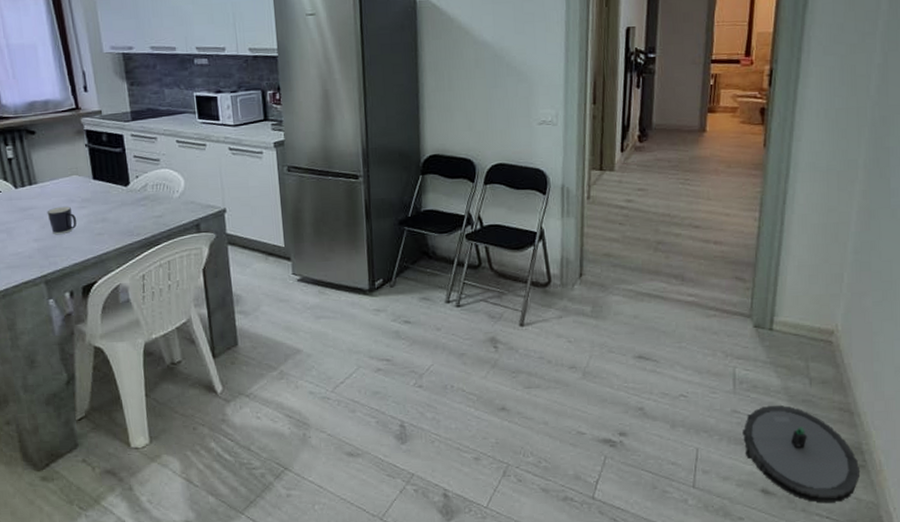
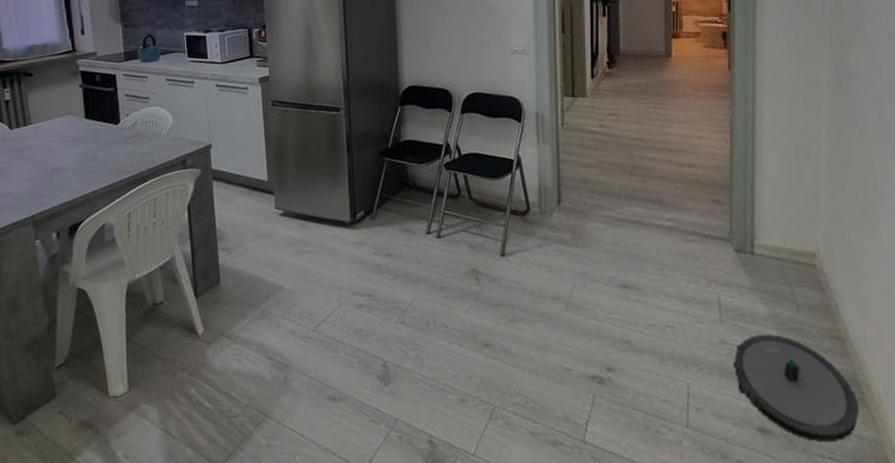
mug: present [47,206,77,235] -> none [39,145,68,175]
kettle: none [144,93,171,124] -> present [137,34,162,63]

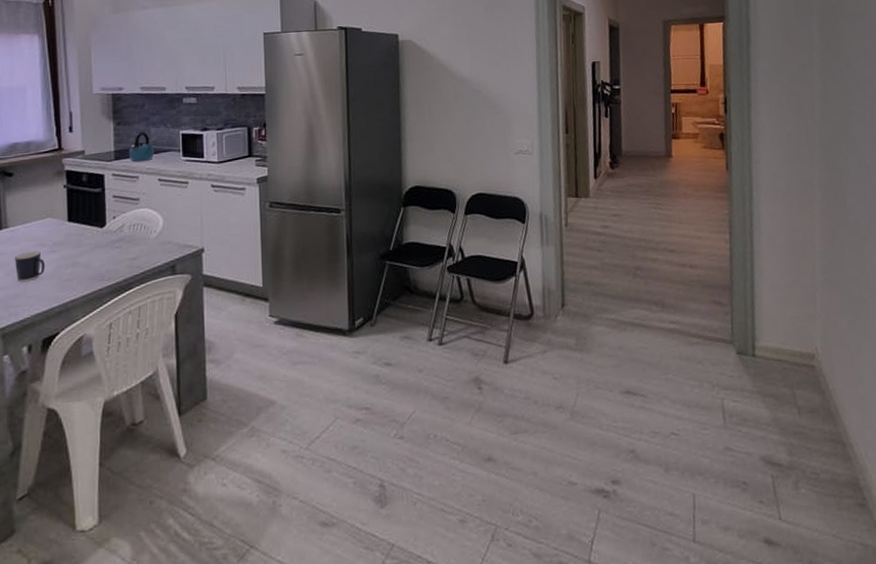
mug: none [39,145,68,175] -> present [14,251,46,283]
robot vacuum: present [733,334,860,443] -> none [738,439,862,553]

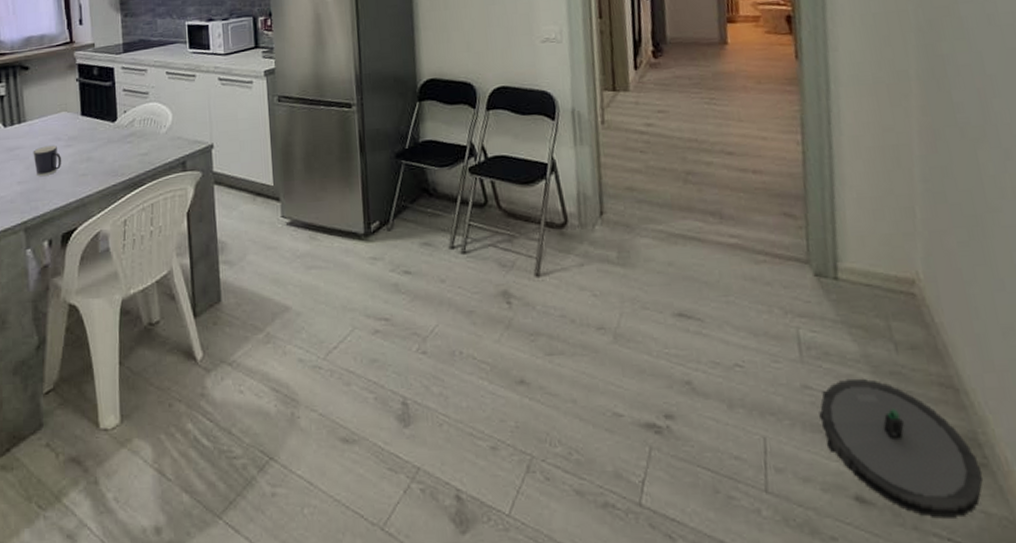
kettle: present [128,131,155,163] -> none [136,23,162,55]
robot vacuum: none [738,439,862,553] -> present [819,378,983,519]

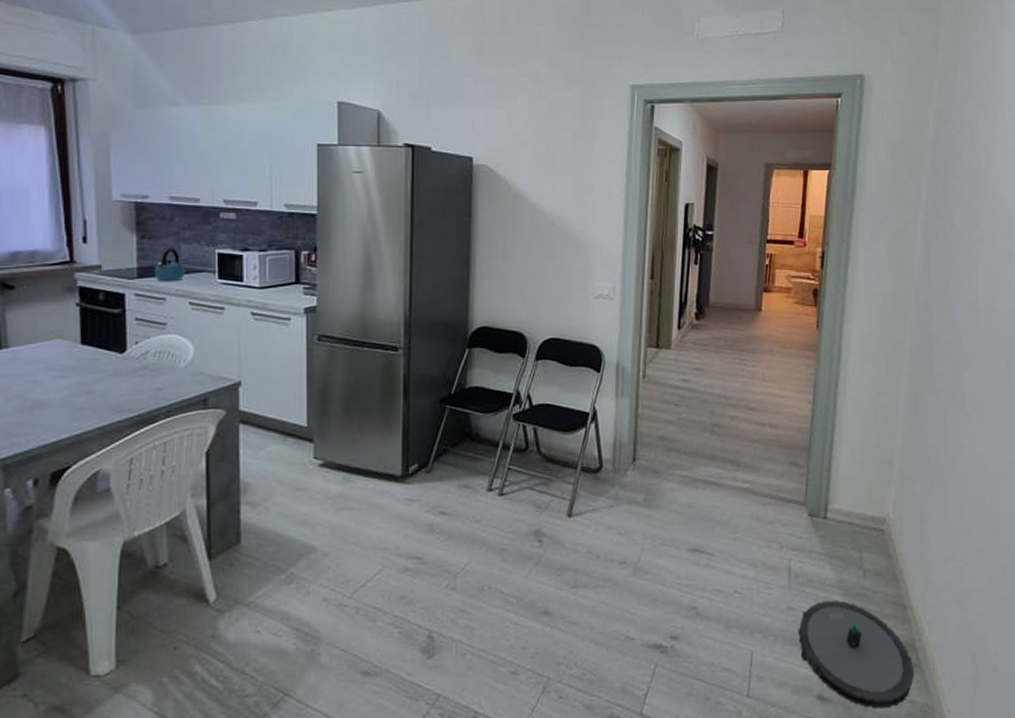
mug: present [33,145,62,177] -> none [16,375,55,410]
kettle: none [136,23,162,55] -> present [154,248,186,282]

